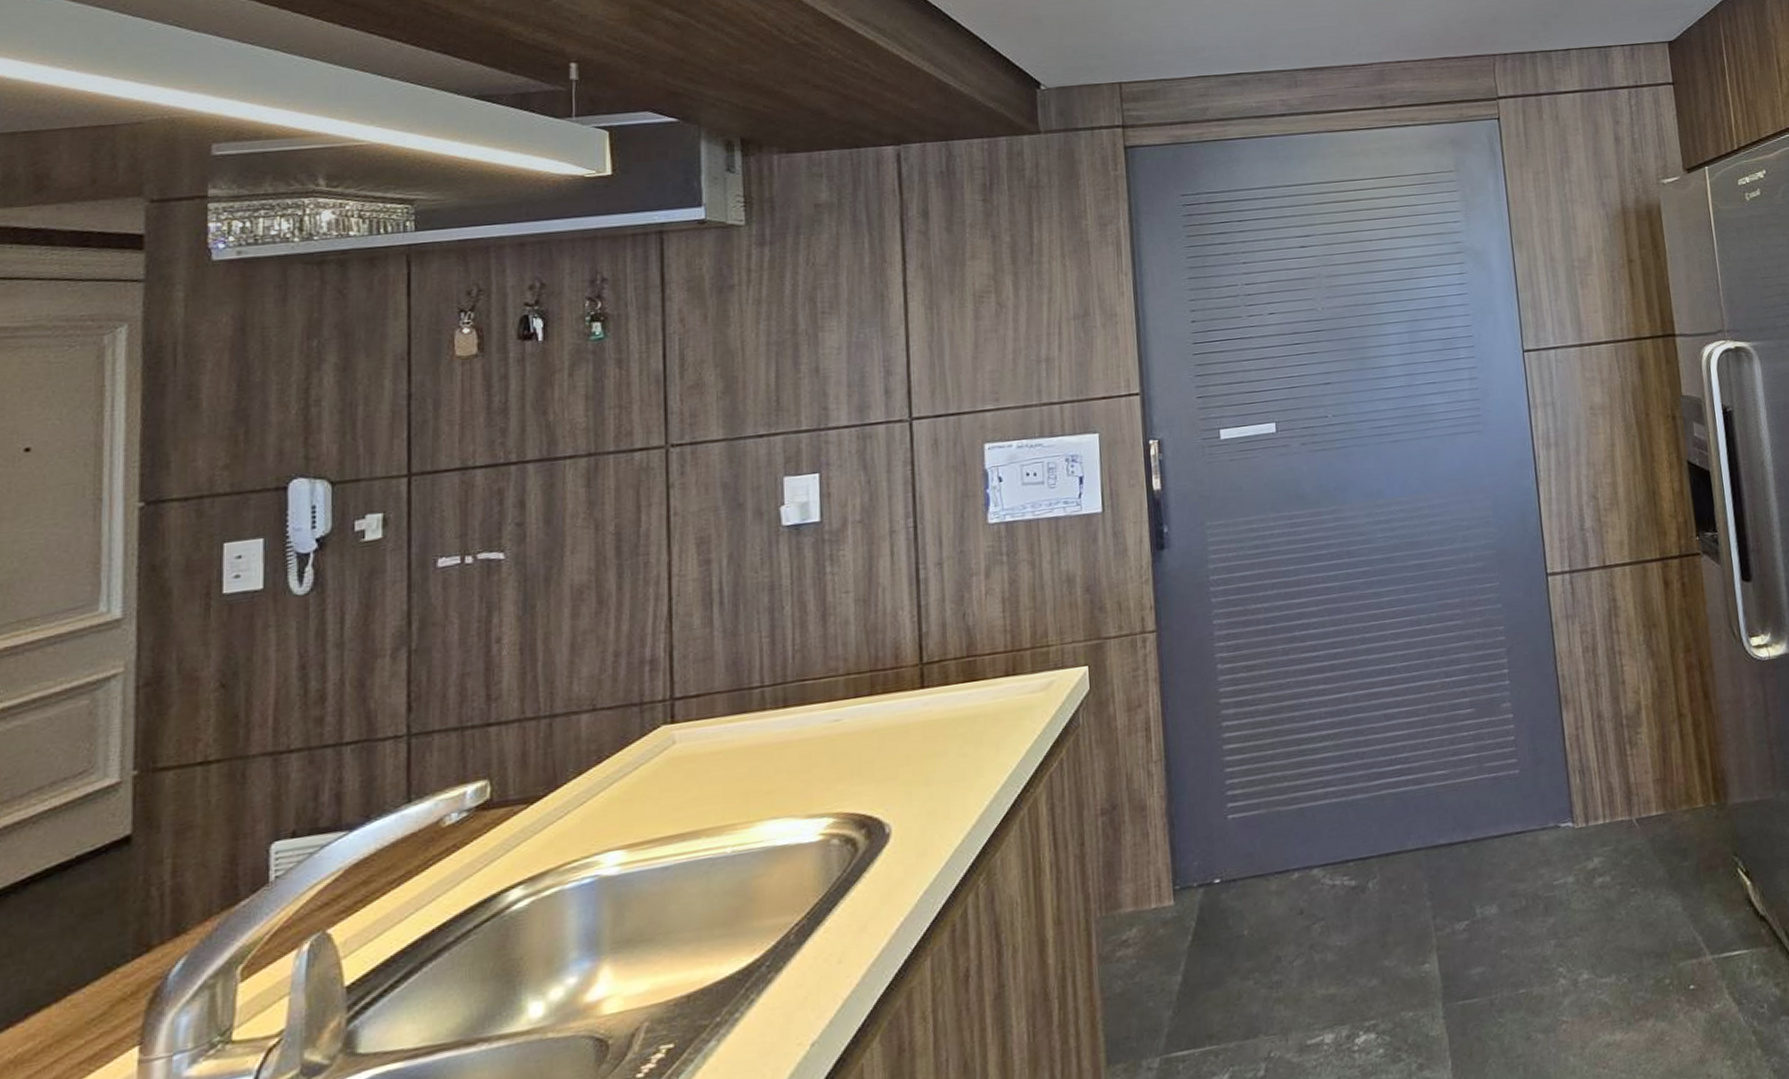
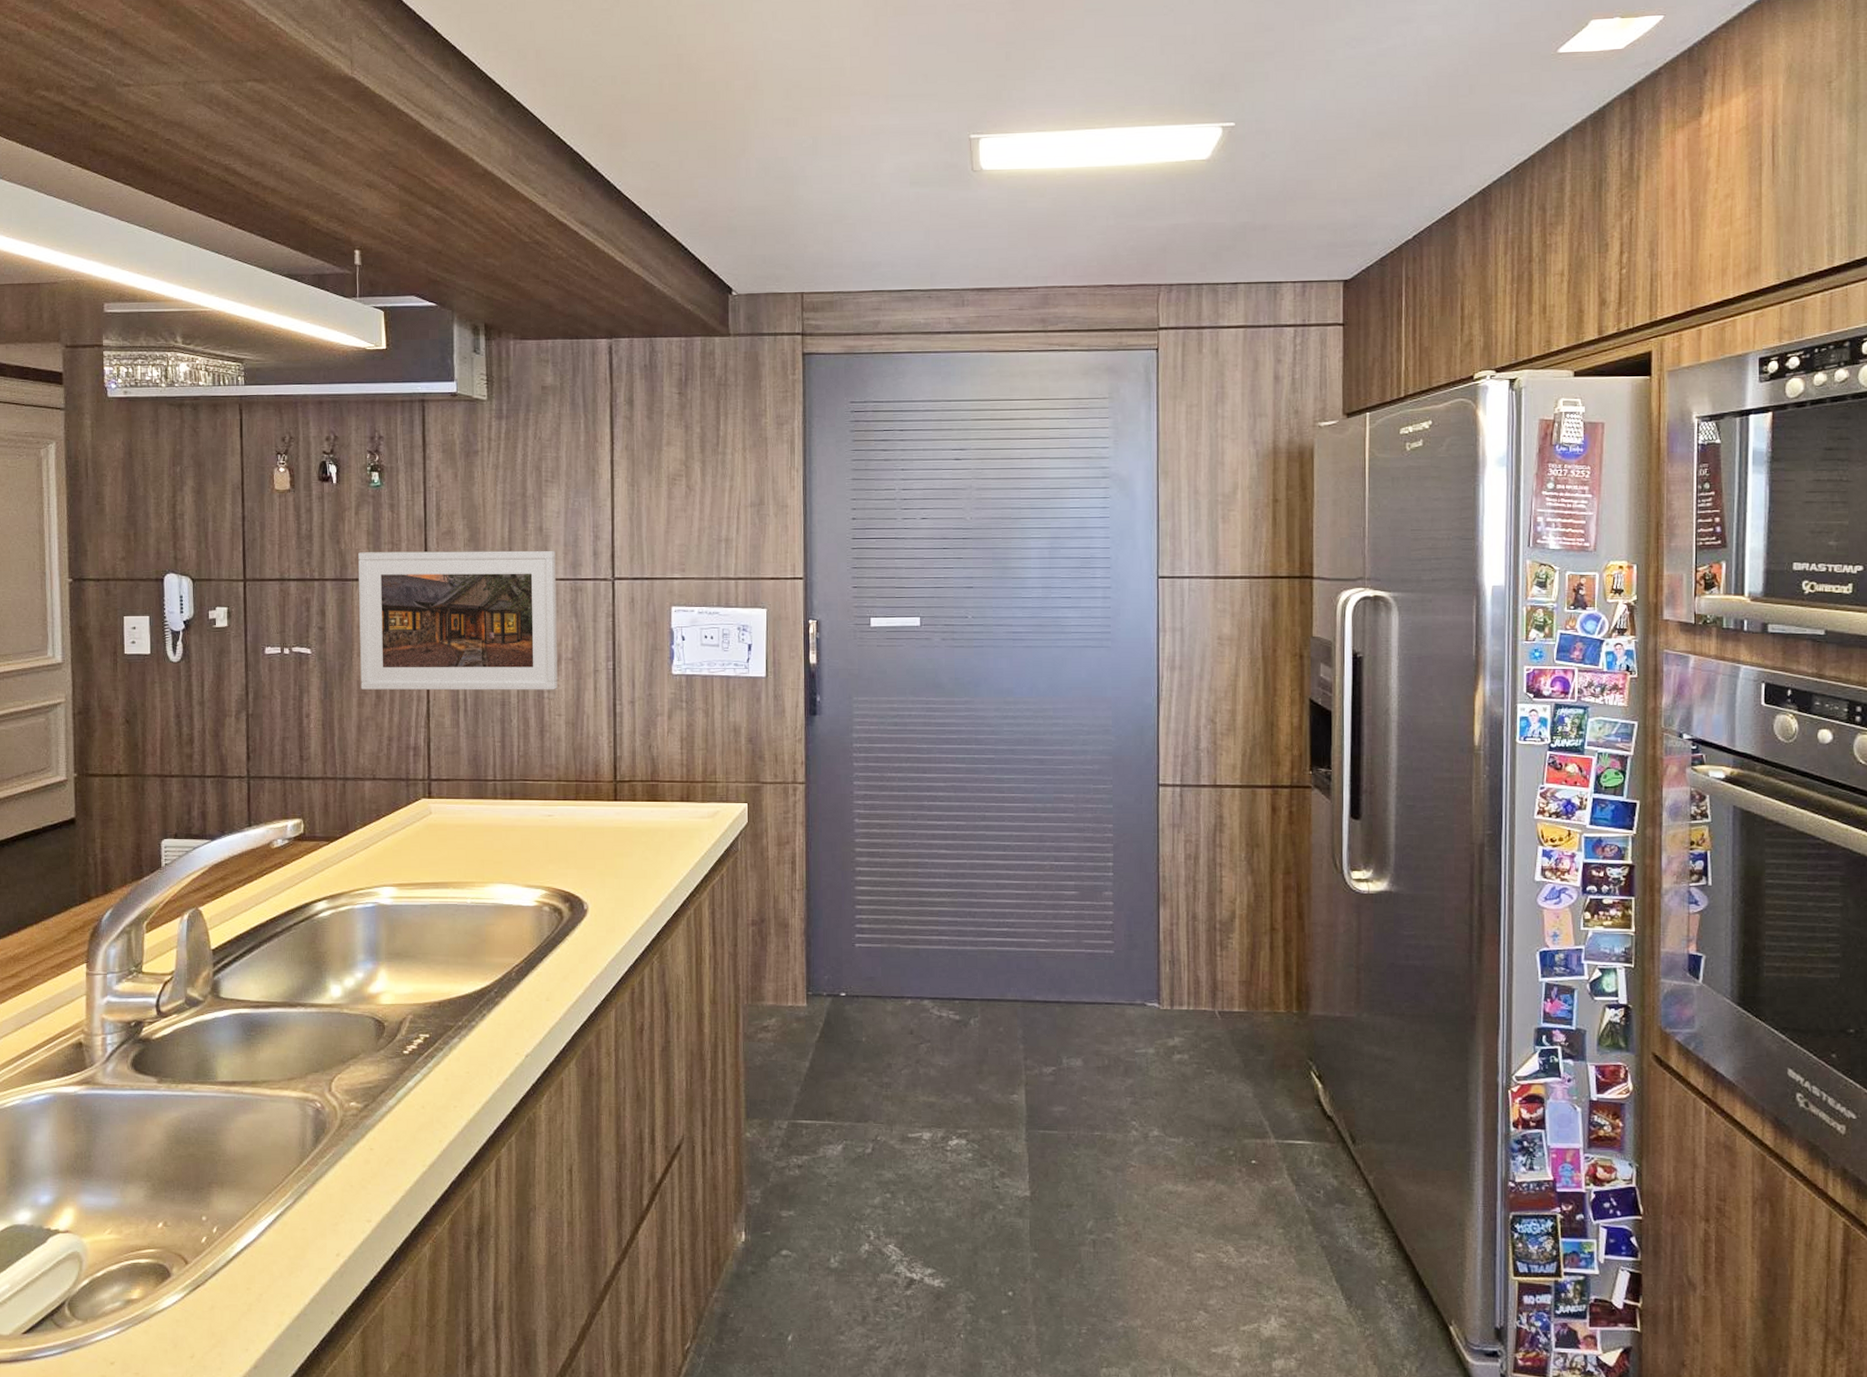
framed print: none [573,393,844,596] -> present [358,550,558,691]

